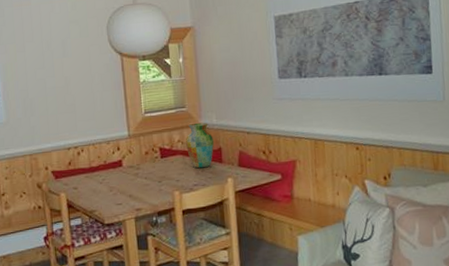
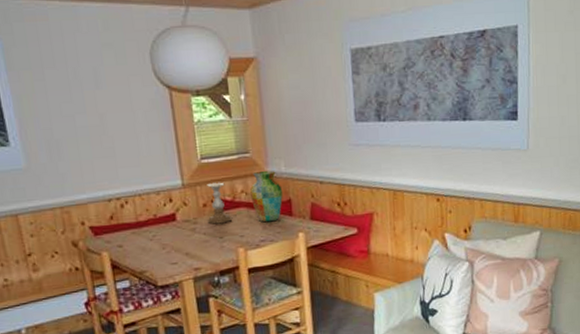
candle holder: none [148,134,170,170] -> present [207,183,233,224]

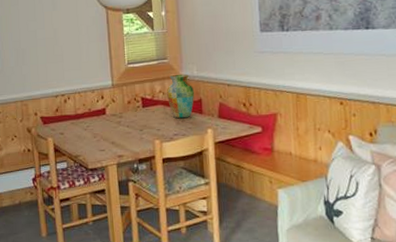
candle holder: present [207,183,233,224] -> none [130,84,152,119]

